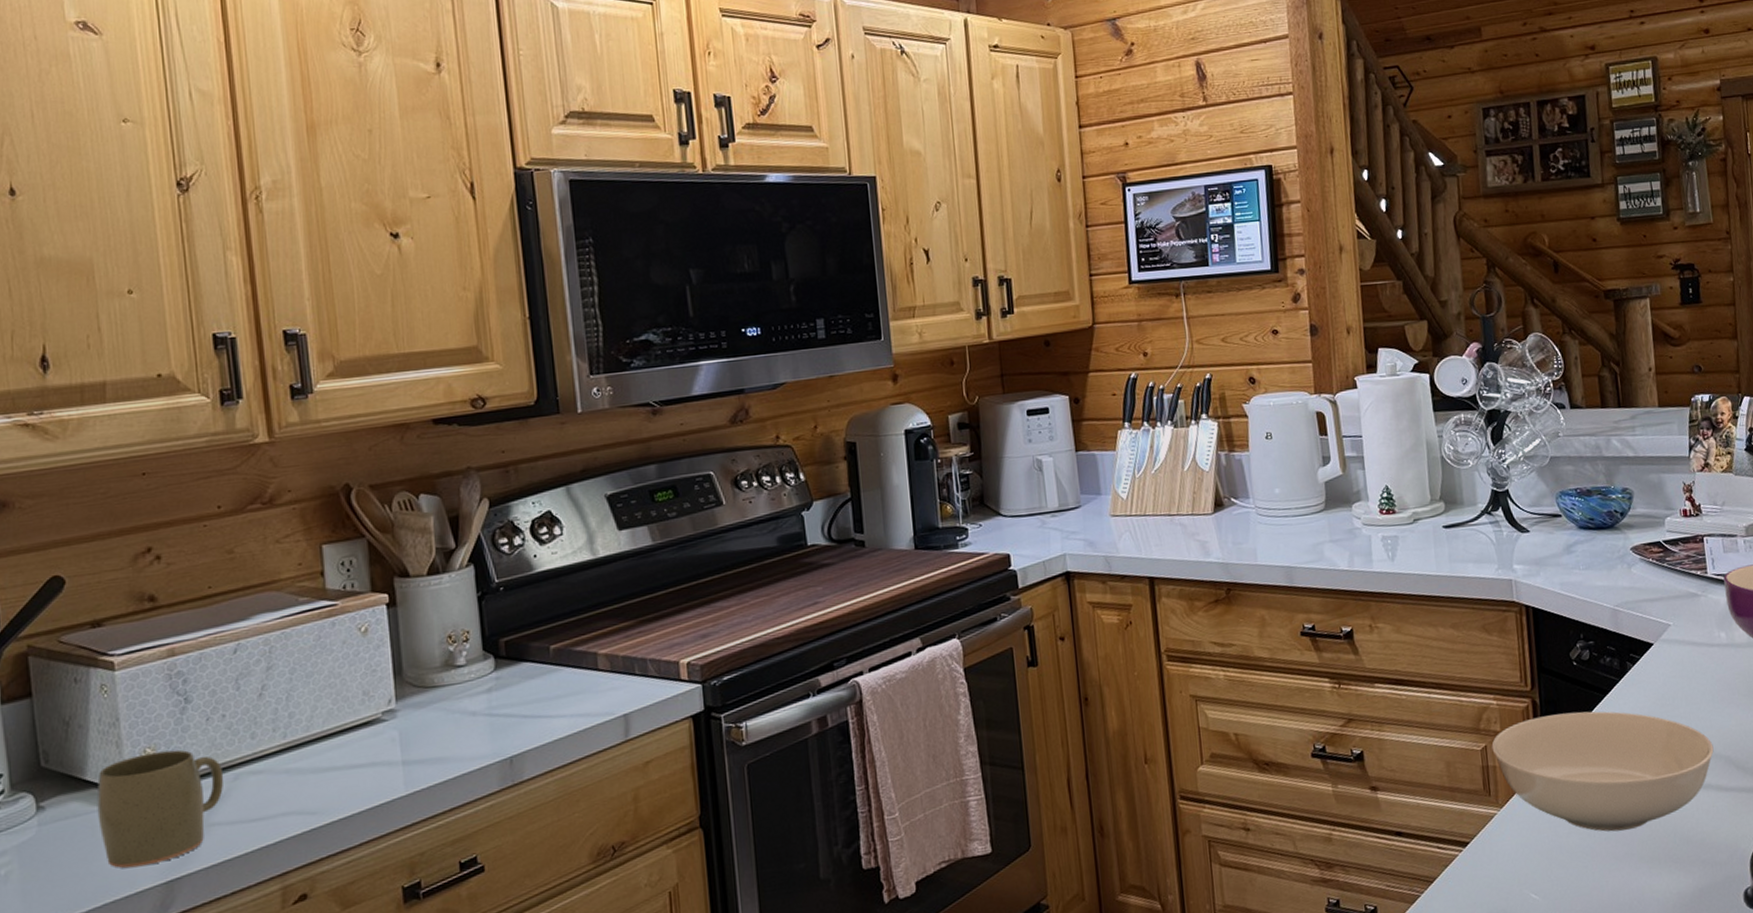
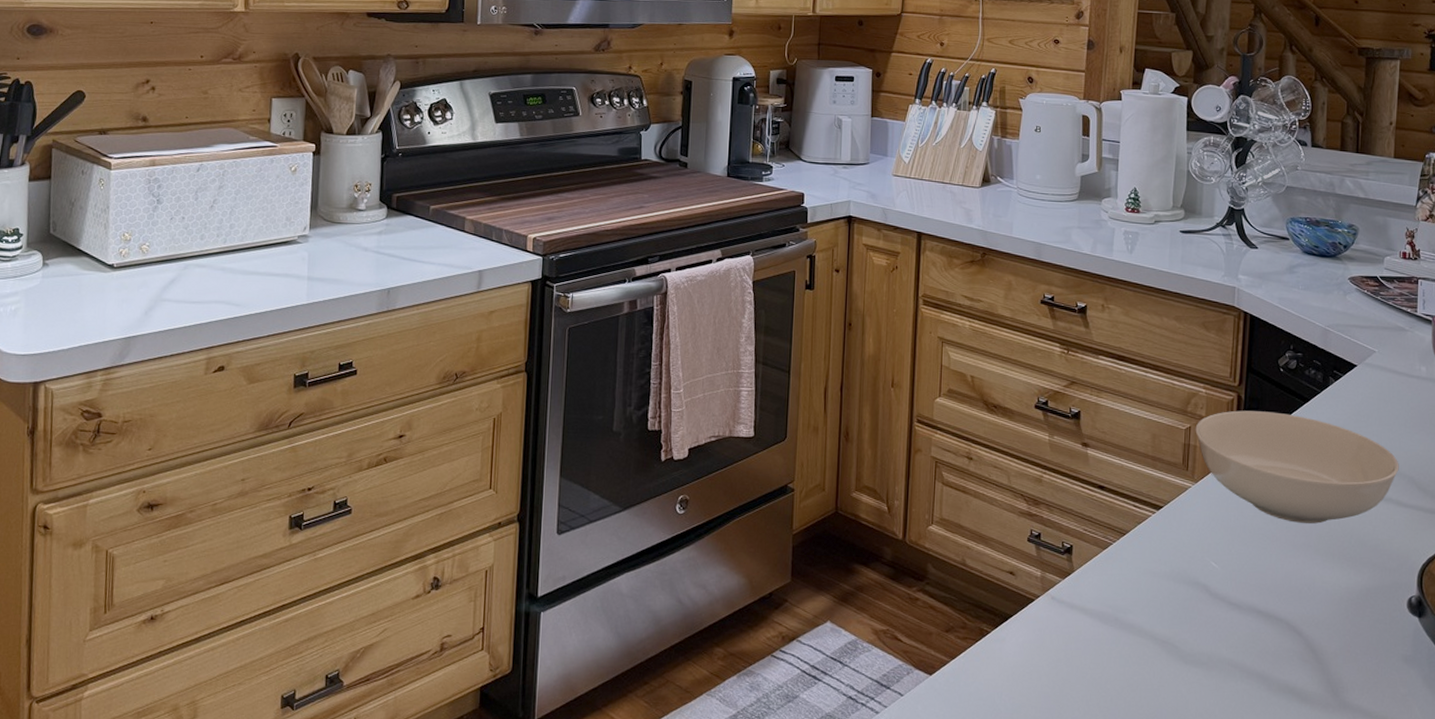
mug: present [96,749,224,869] -> none [84,237,177,323]

